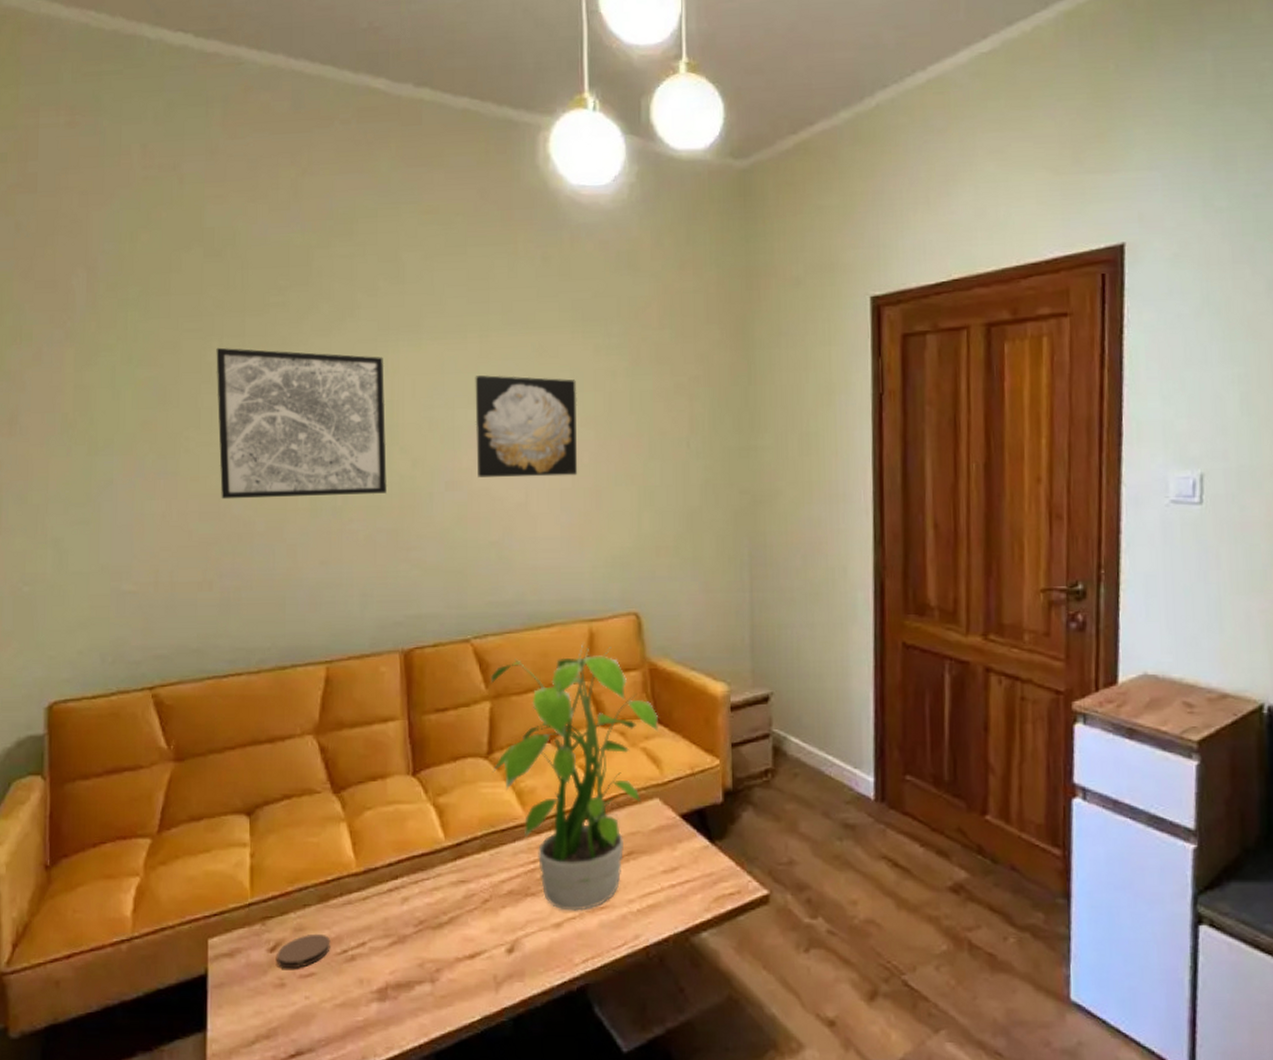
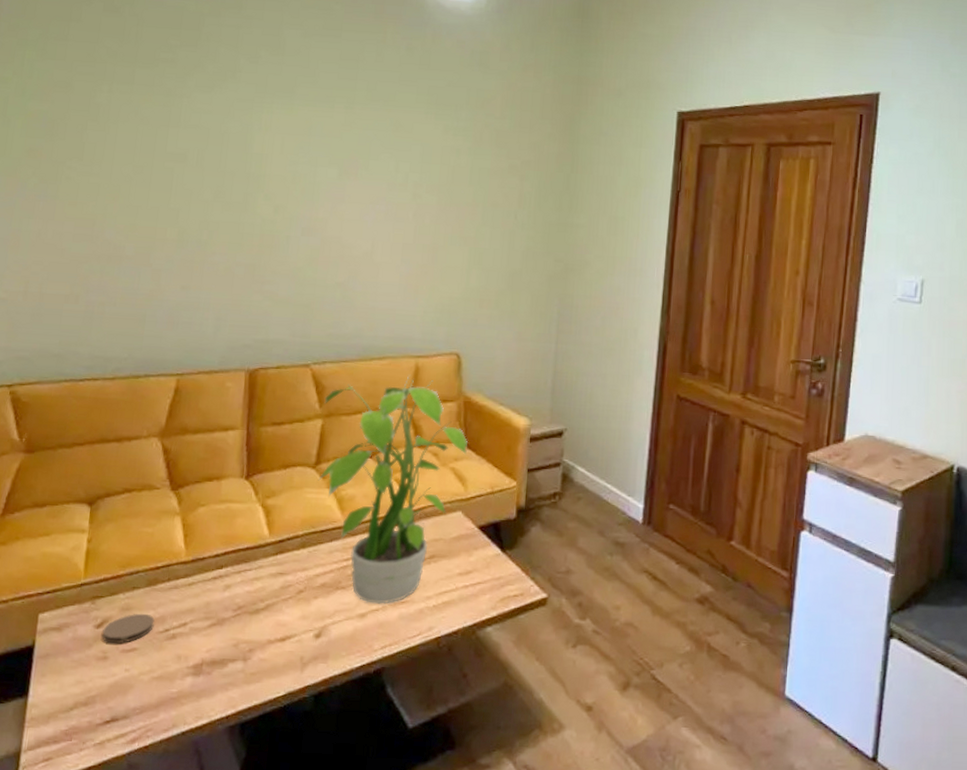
wall art: present [216,347,388,500] -> none [95,91,258,233]
wall art: present [475,375,577,478] -> none [331,141,426,234]

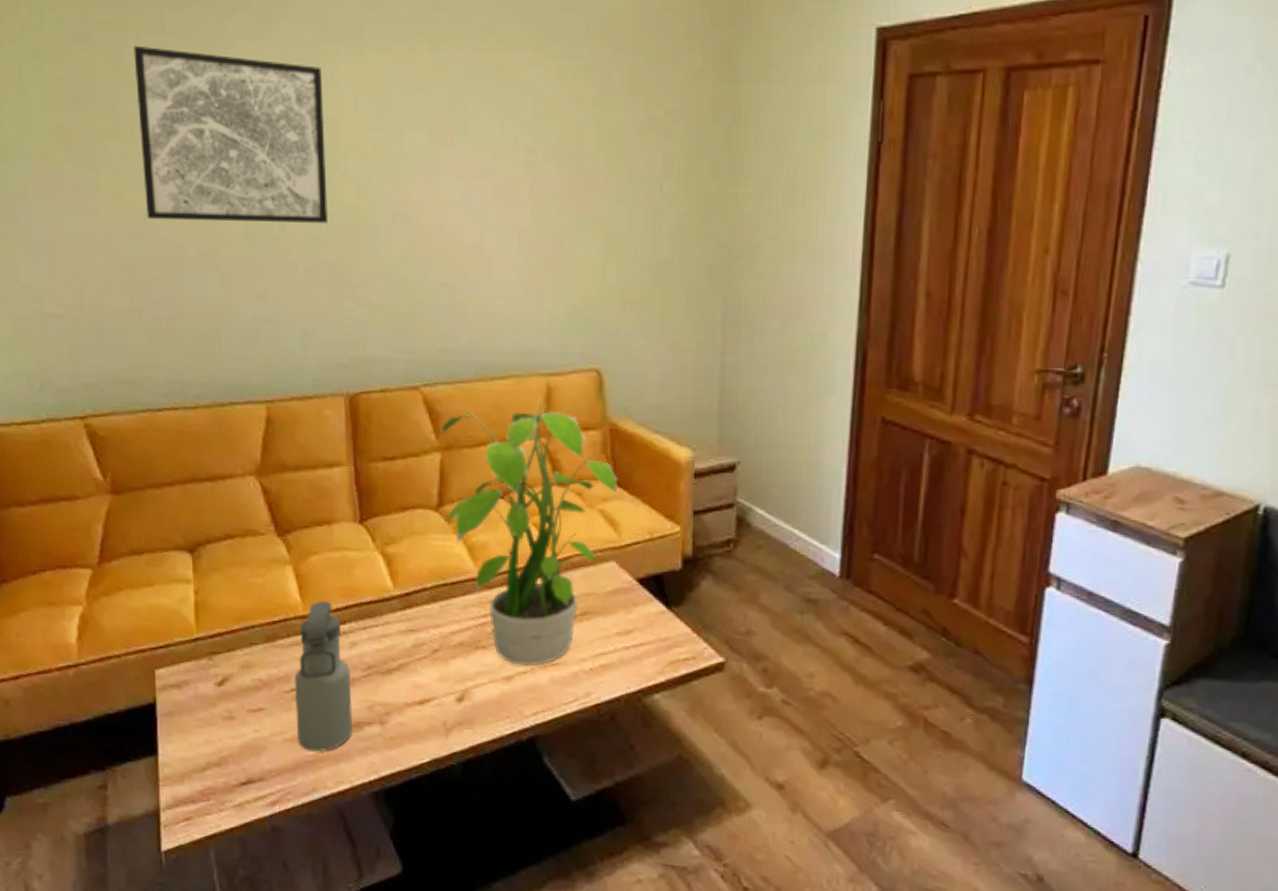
wall art: none [95,91,258,233] -> present [133,45,329,224]
coaster: present [102,613,155,644] -> none [225,671,279,703]
water bottle: none [164,548,222,689] -> present [294,601,353,752]

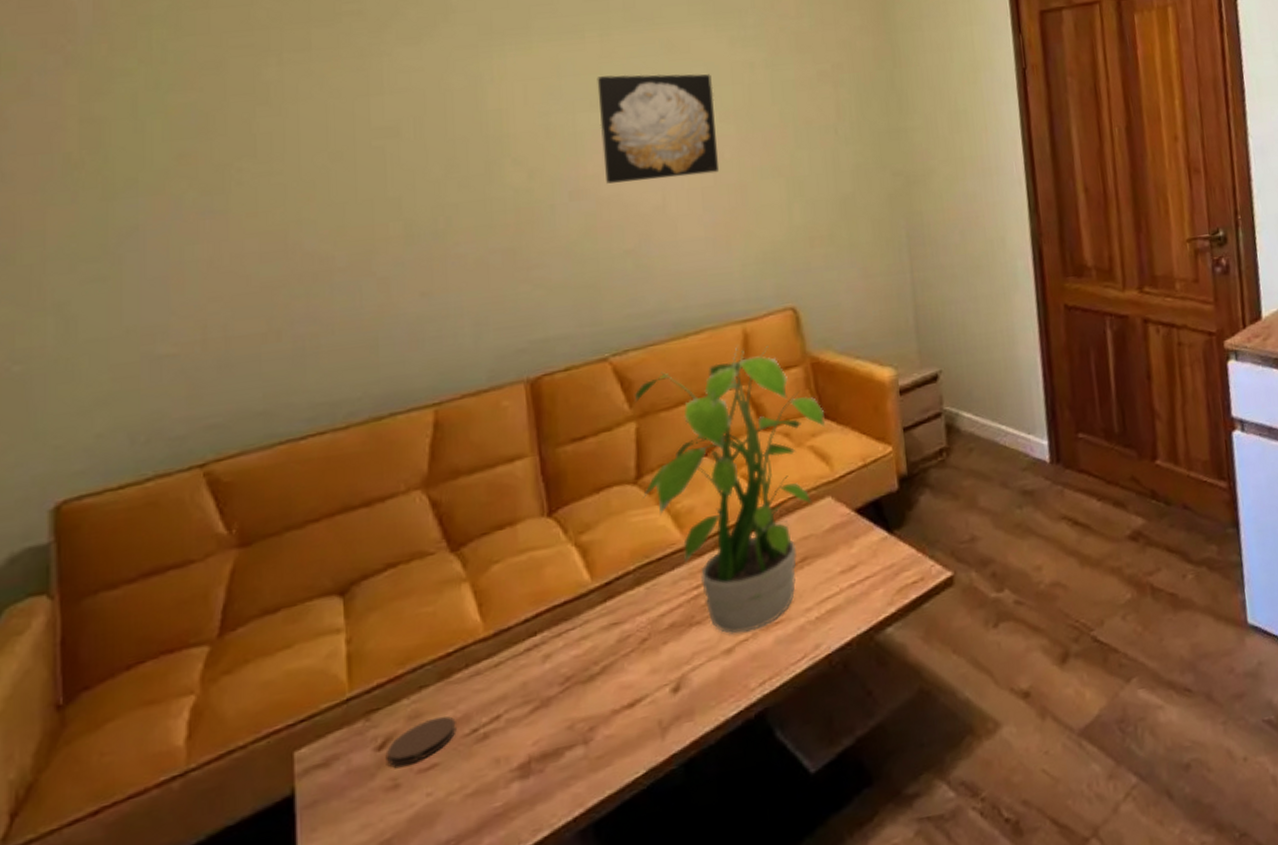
wall art: present [133,45,329,224] -> none [274,63,500,236]
coaster: none [225,671,279,703] -> present [387,716,457,767]
water bottle: present [294,601,353,752] -> none [476,613,551,802]
wall art: none [425,95,539,216] -> present [597,74,719,184]

